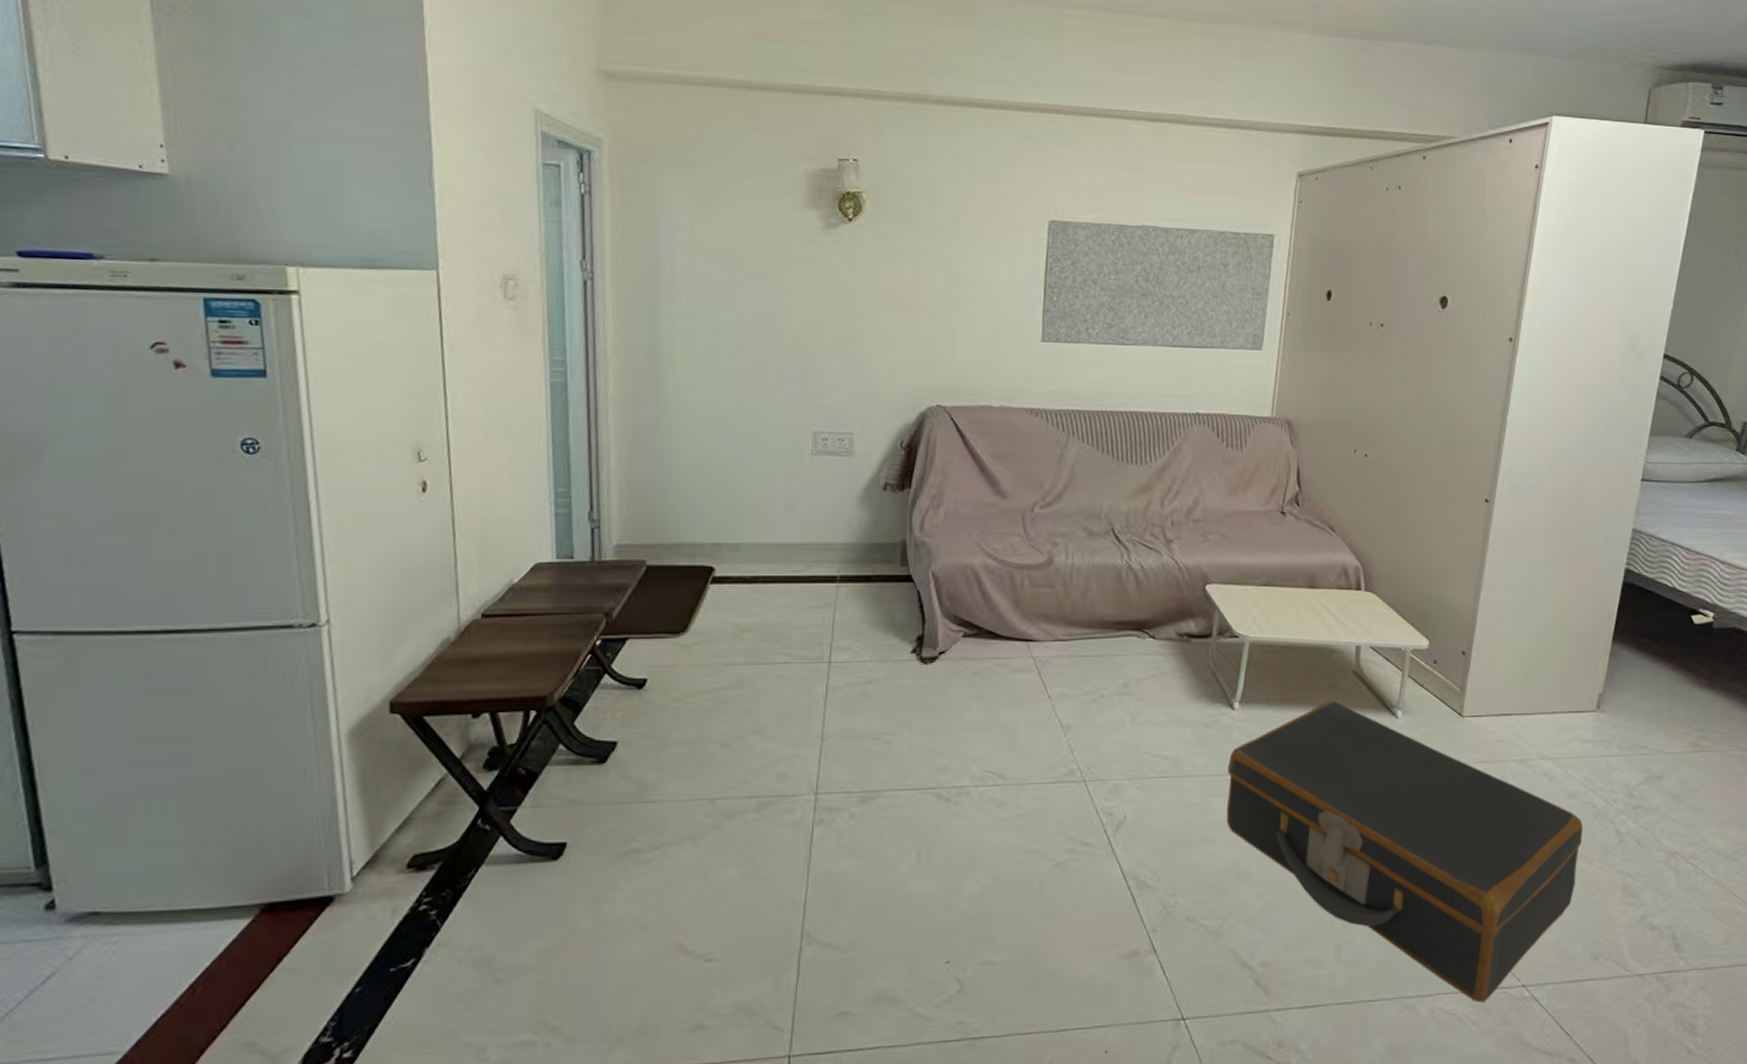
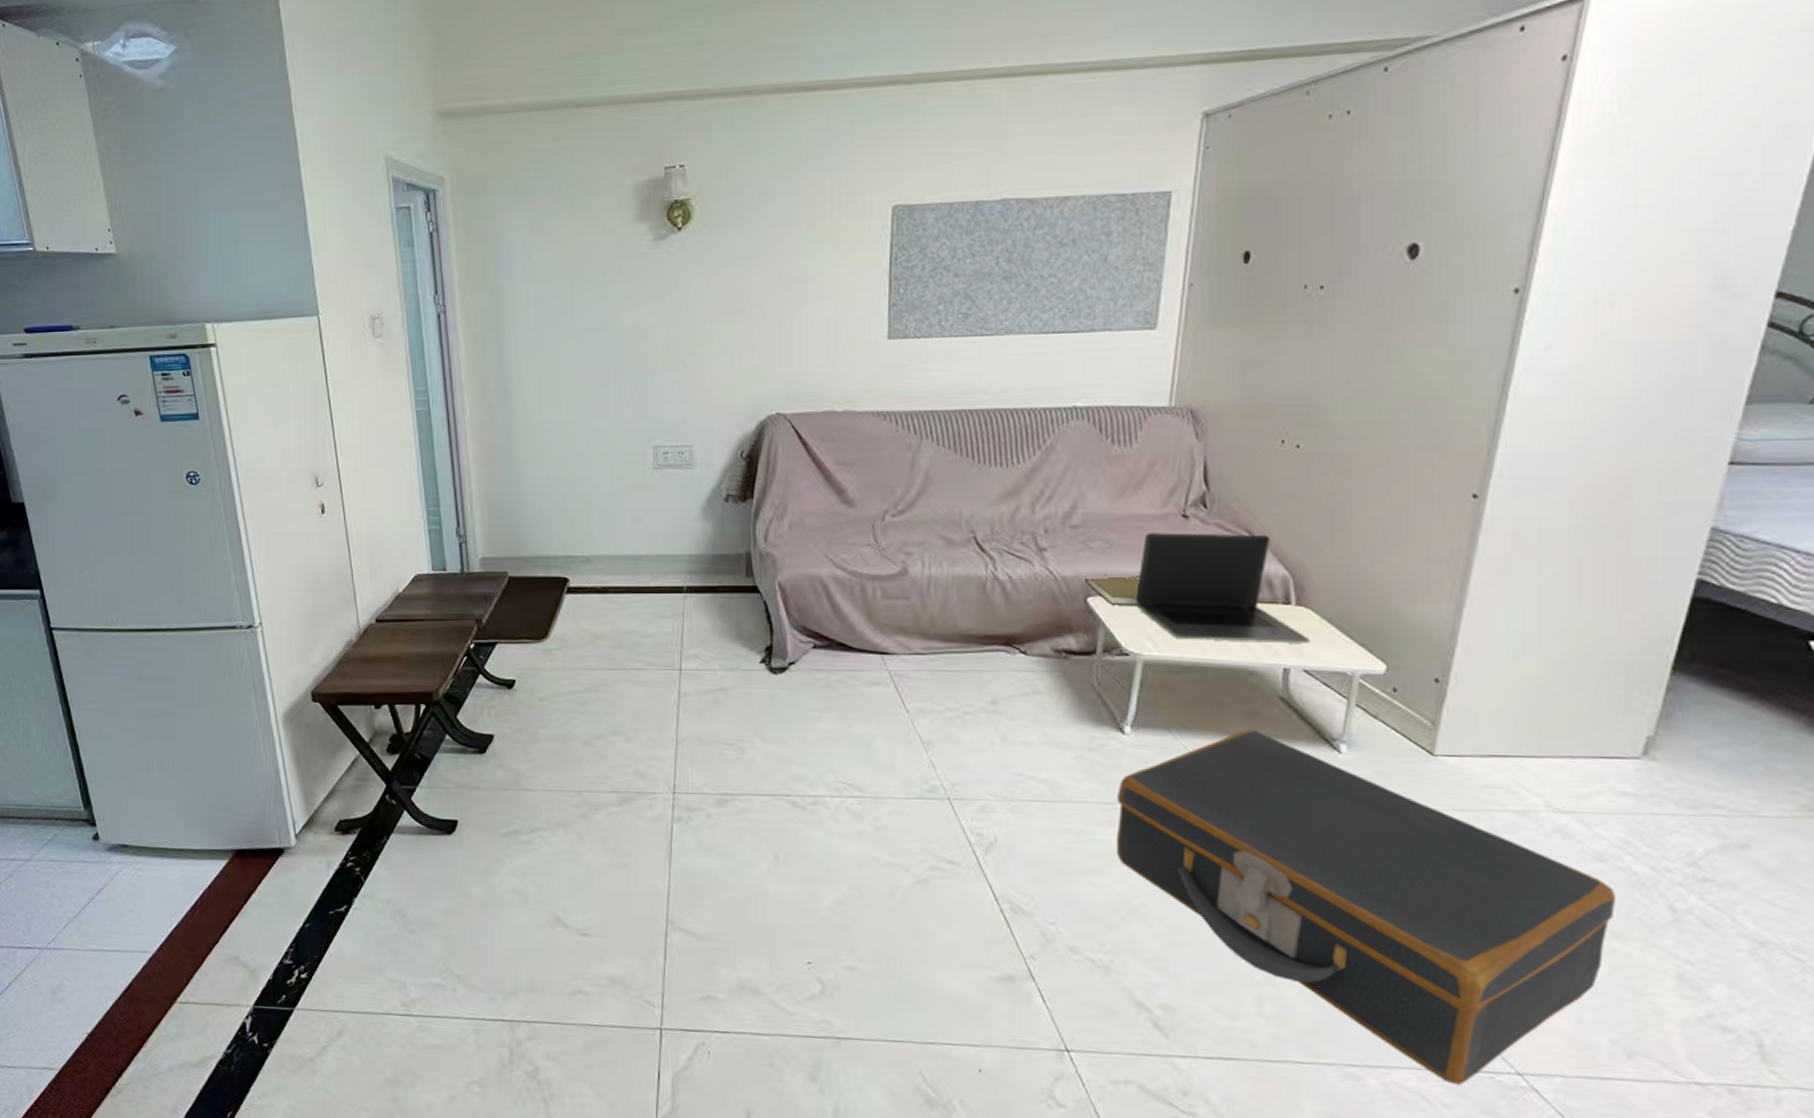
book: none [1204,565,1247,593] -> present [1085,576,1140,607]
laptop computer: none [1243,527,1376,624] -> present [1135,533,1312,643]

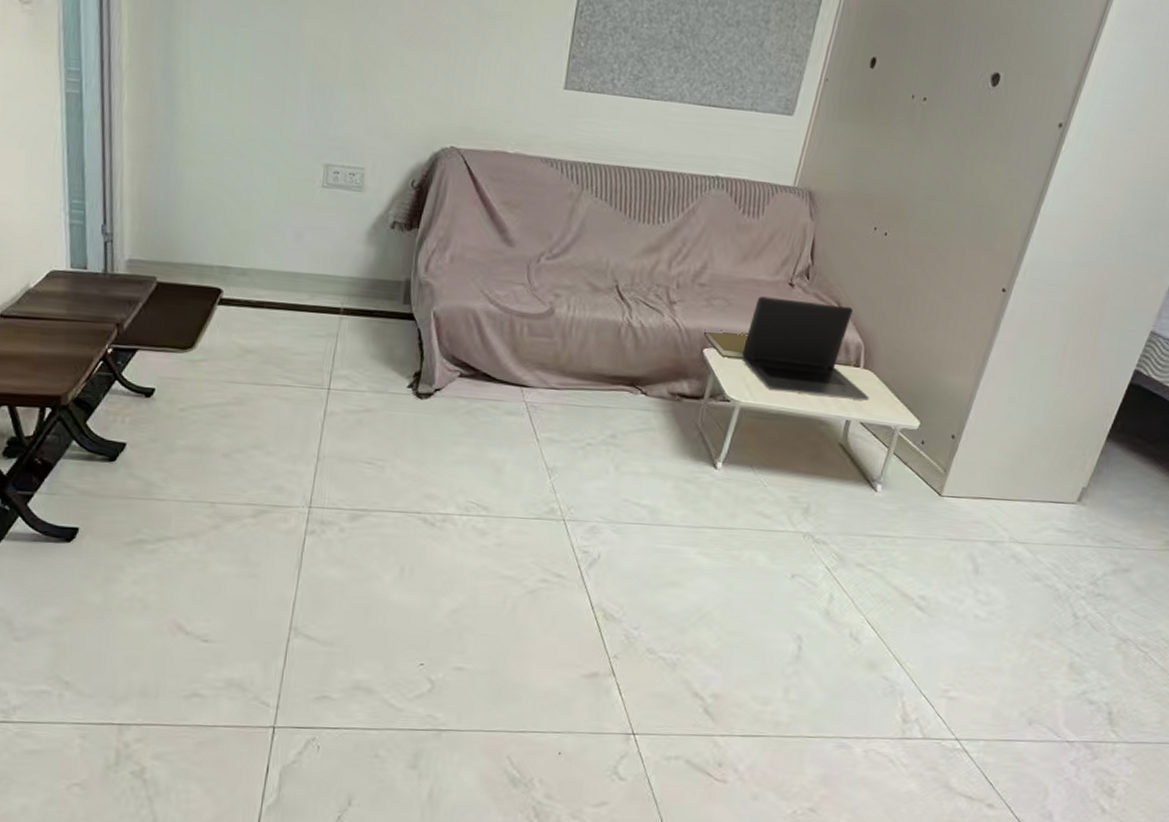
suitcase: present [1116,730,1615,1085] -> none [695,469,1042,749]

